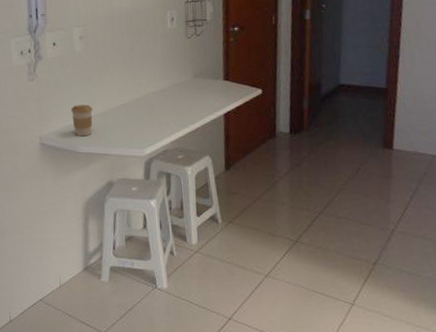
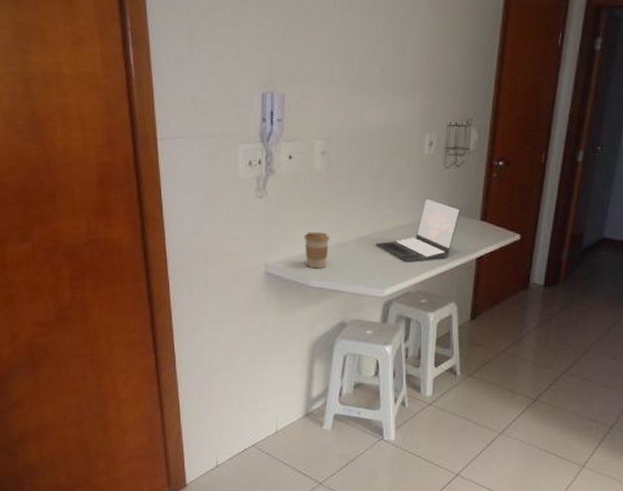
laptop: none [133,66,205,123] -> present [376,198,461,262]

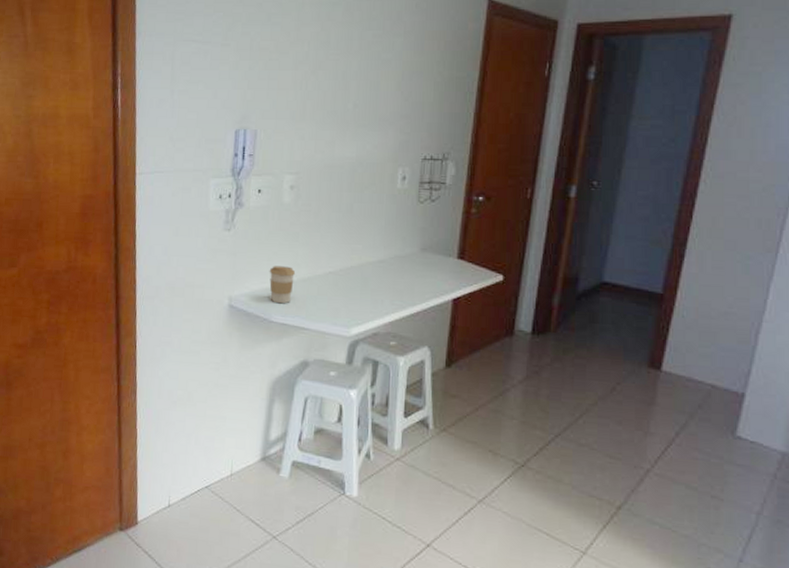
laptop: present [376,198,461,262] -> none [343,234,436,301]

